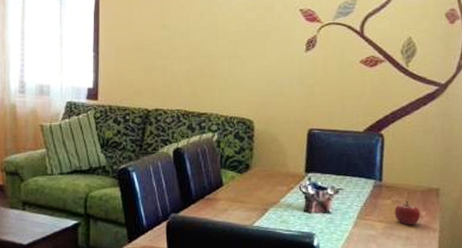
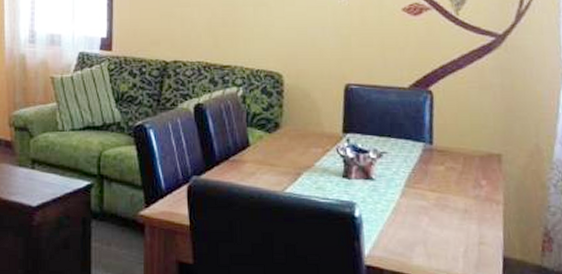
fruit: present [394,200,421,225] -> none [448,167,481,196]

